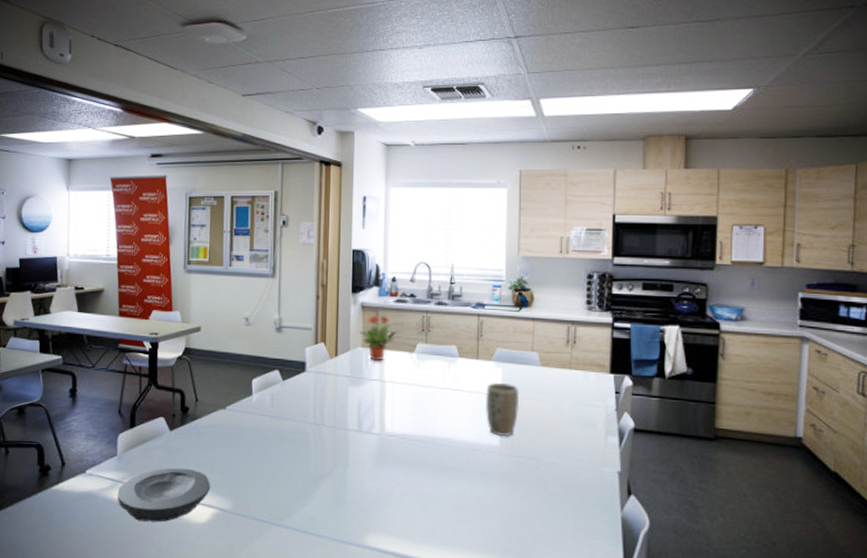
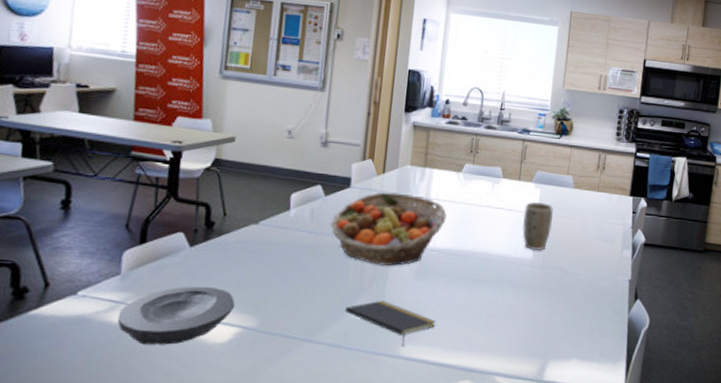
fruit basket: none [289,375,402,452] -> present [330,192,447,266]
notepad: none [310,486,400,536] -> present [345,300,436,347]
potted plant: present [360,315,397,361] -> none [409,135,447,179]

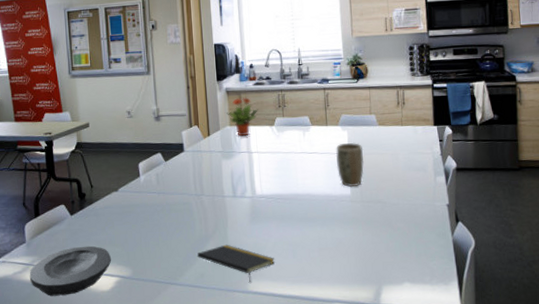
fruit basket: present [330,192,447,266] -> none [173,150,268,215]
potted plant: none [409,135,447,179] -> present [227,97,258,136]

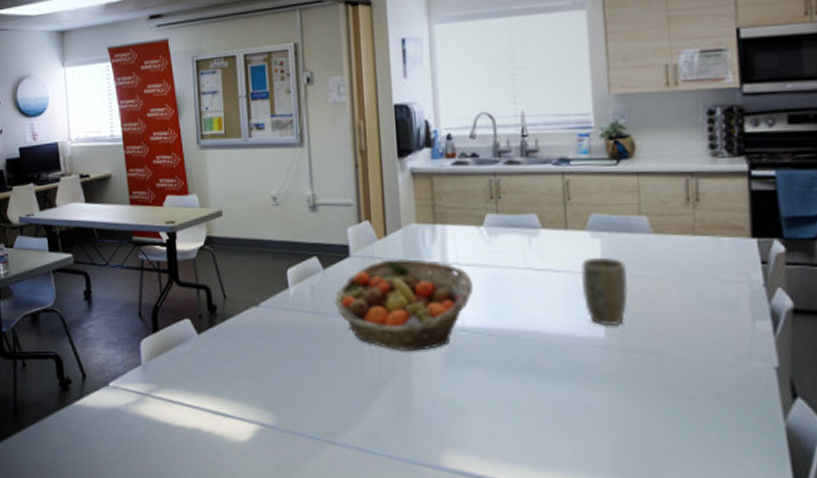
plate: present [29,245,112,296] -> none [145,377,250,441]
fruit basket: none [173,150,268,215] -> present [334,259,473,352]
notepad: present [197,244,275,283] -> none [368,394,482,455]
potted plant: present [227,97,258,136] -> none [411,183,459,239]

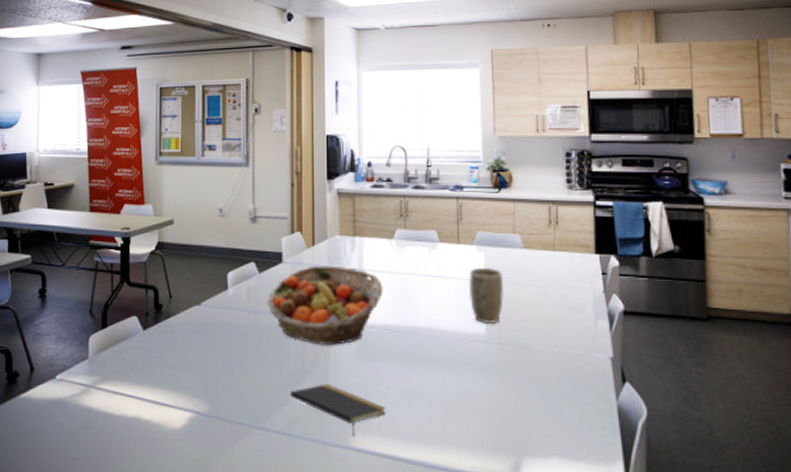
notepad: none [368,394,482,455] -> present [291,383,385,436]

